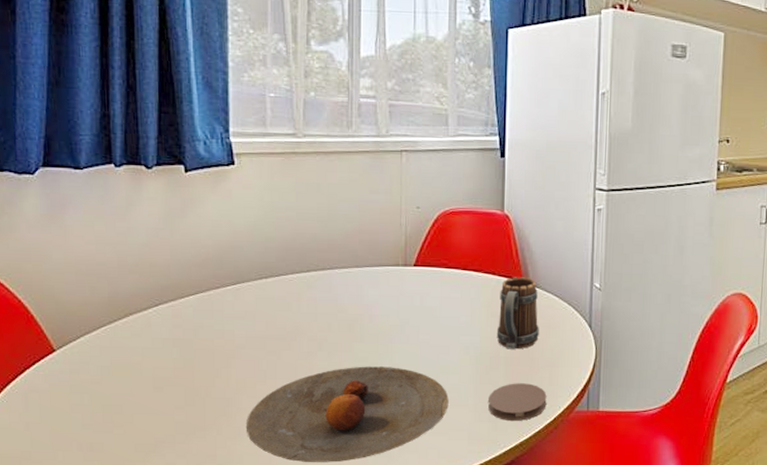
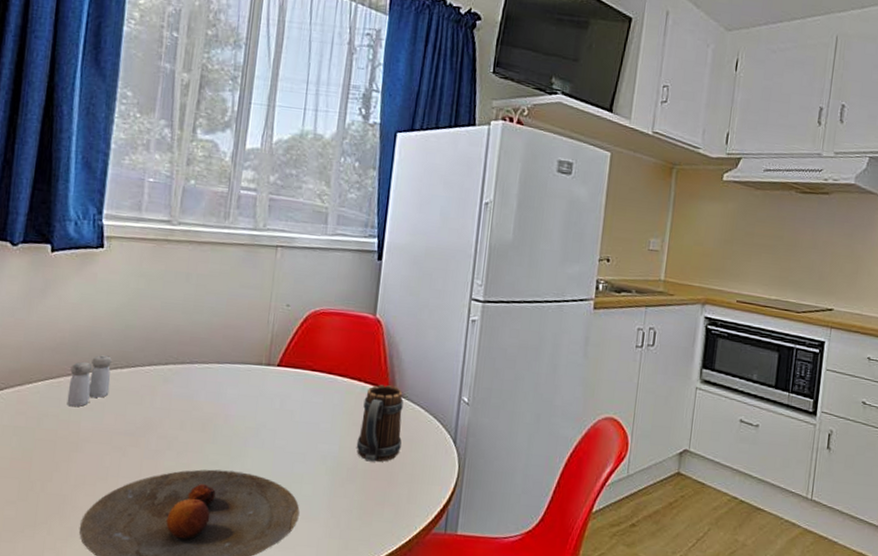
salt and pepper shaker: none [218,267,258,317] -> present [66,355,112,407]
coaster: present [488,383,547,421] -> none [340,498,404,540]

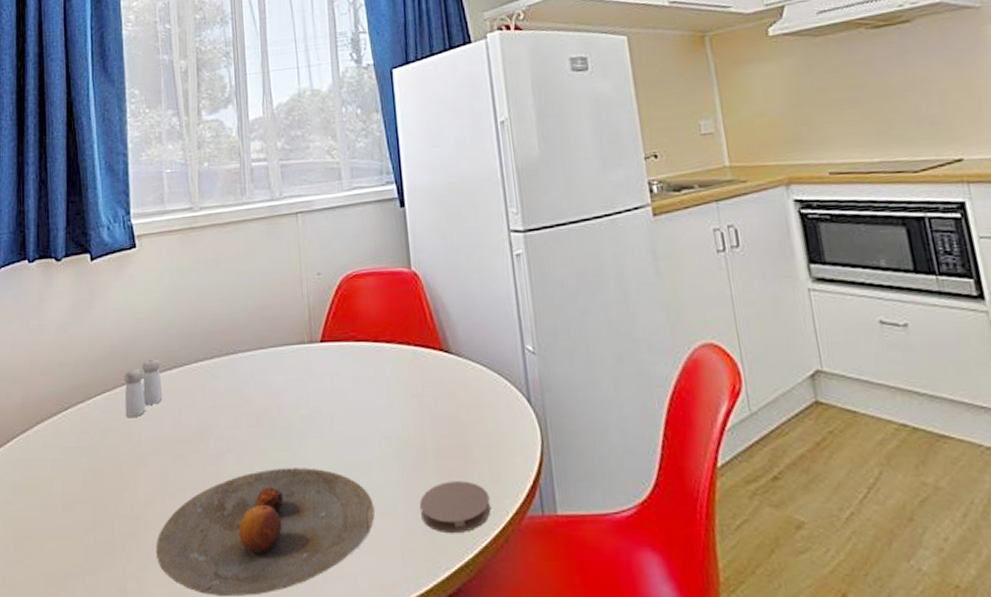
coaster: none [340,498,404,540] -> present [420,481,491,533]
mug: present [356,384,404,462] -> none [418,345,470,438]

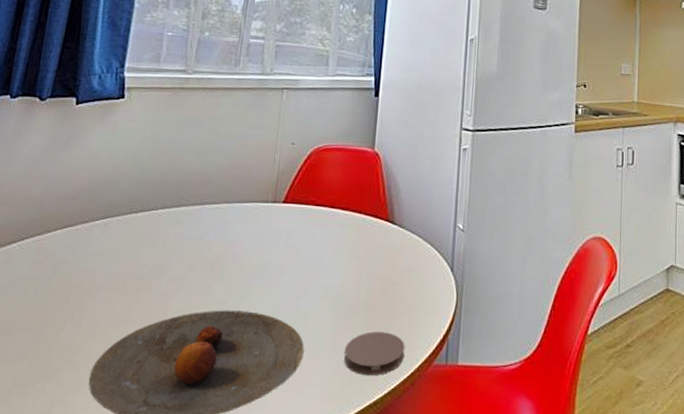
salt and pepper shaker: present [124,358,163,418] -> none [83,201,128,254]

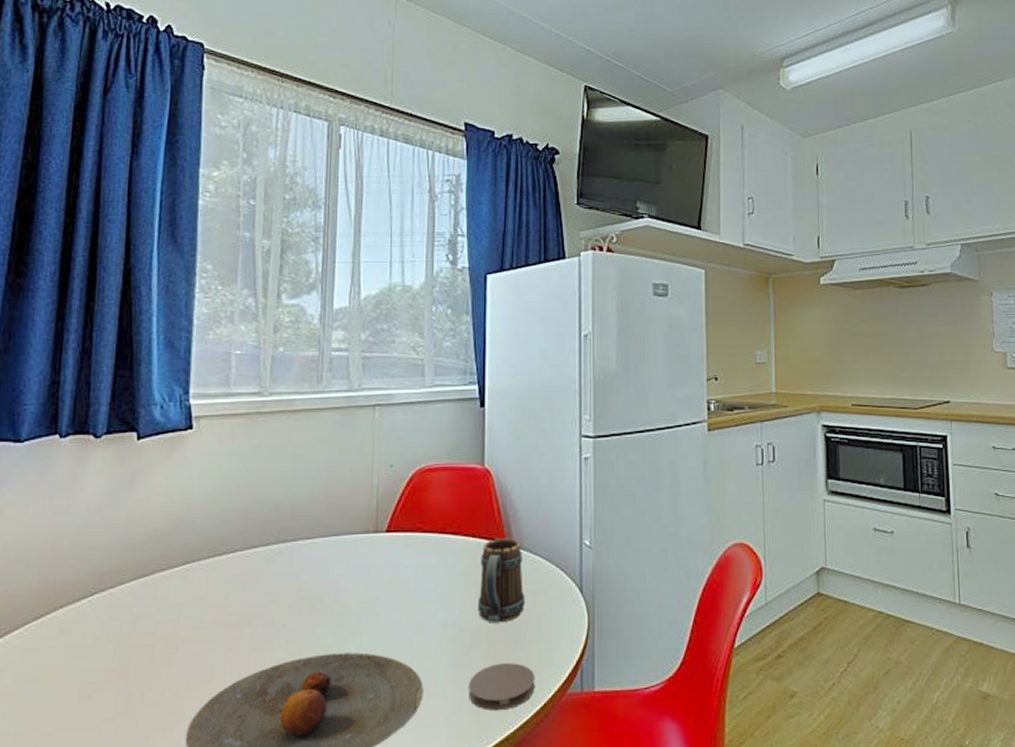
mug: none [358,216,402,294] -> present [477,538,525,623]

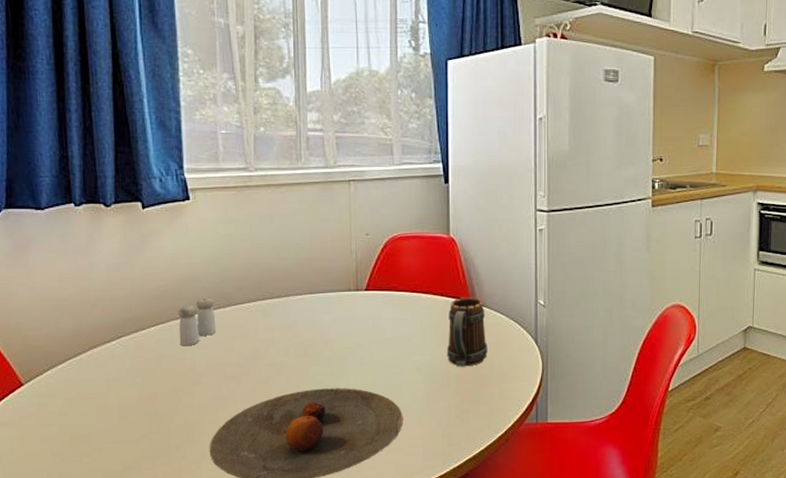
salt and pepper shaker: none [163,543,209,604] -> present [178,297,216,347]
coaster: present [469,663,535,710] -> none [441,399,497,435]

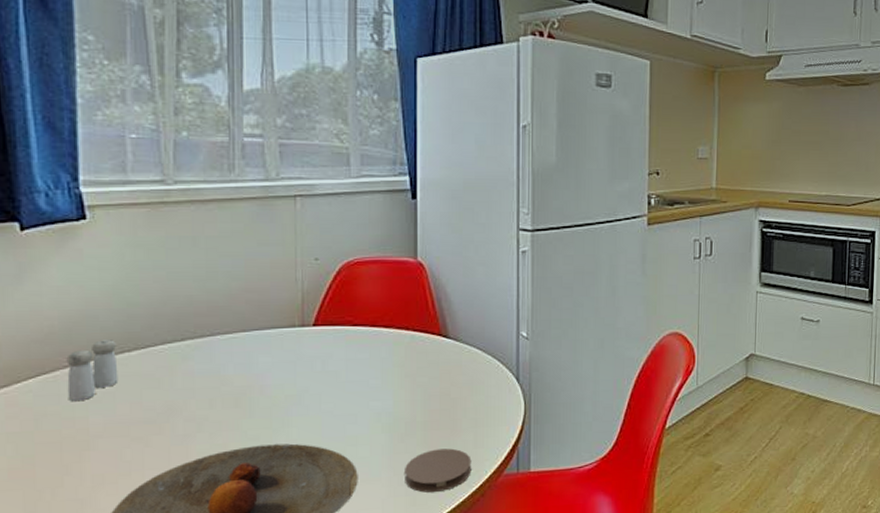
coaster: none [441,399,497,435] -> present [405,448,472,493]
mug: present [447,297,487,367] -> none [412,330,461,412]

